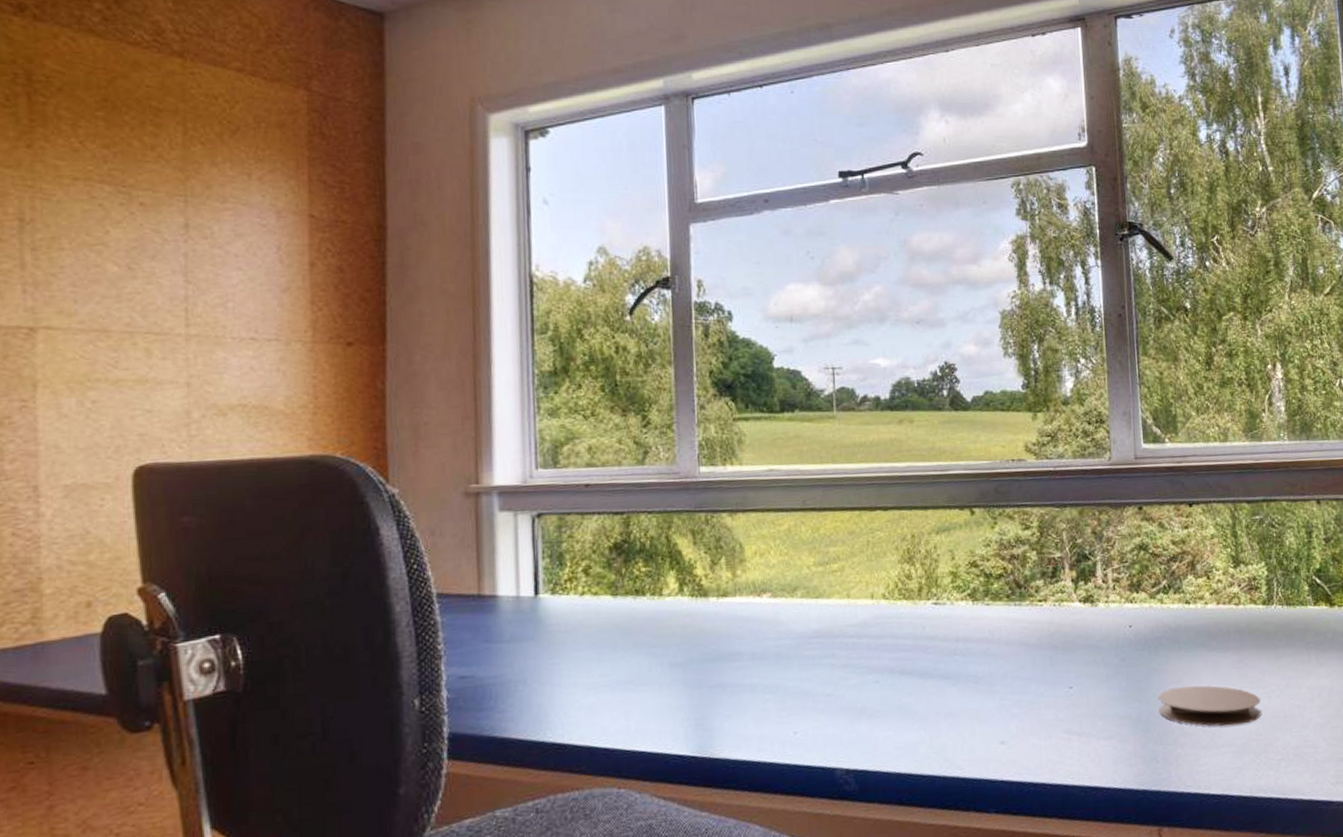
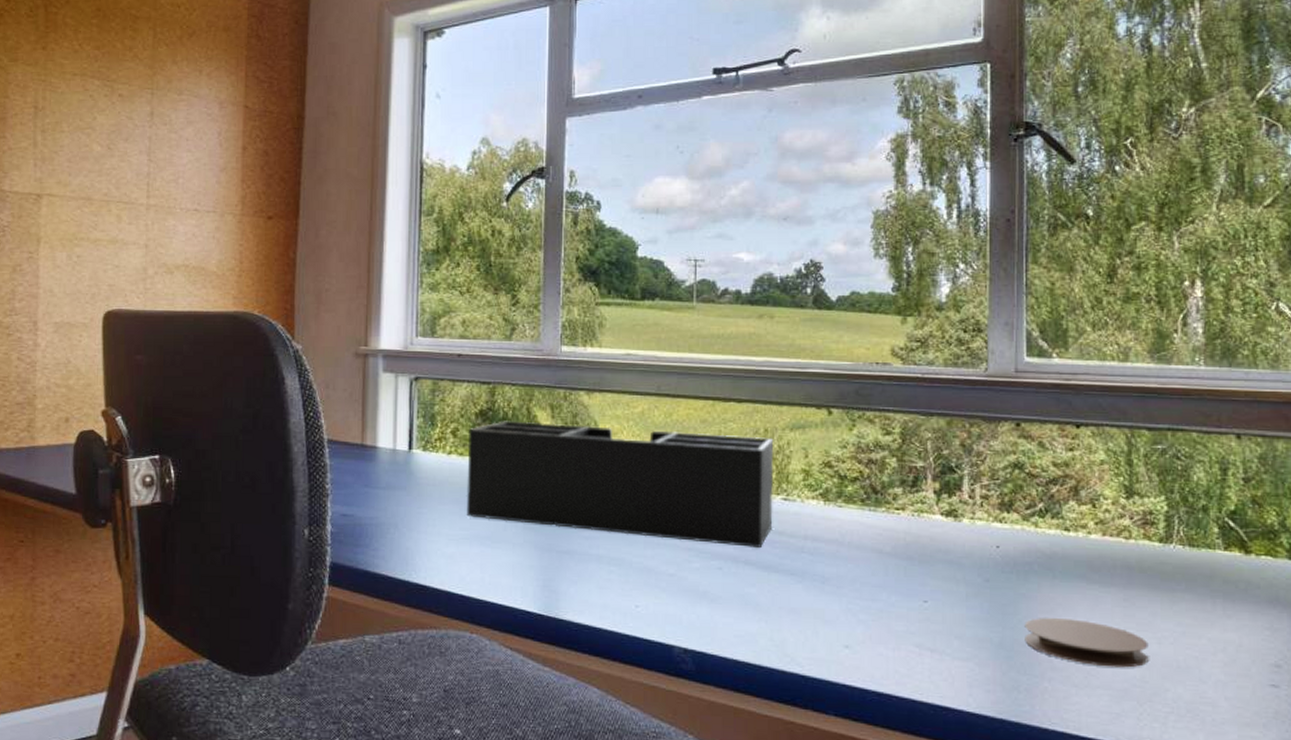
desk organizer: none [601,543,926,662] -> present [466,421,774,547]

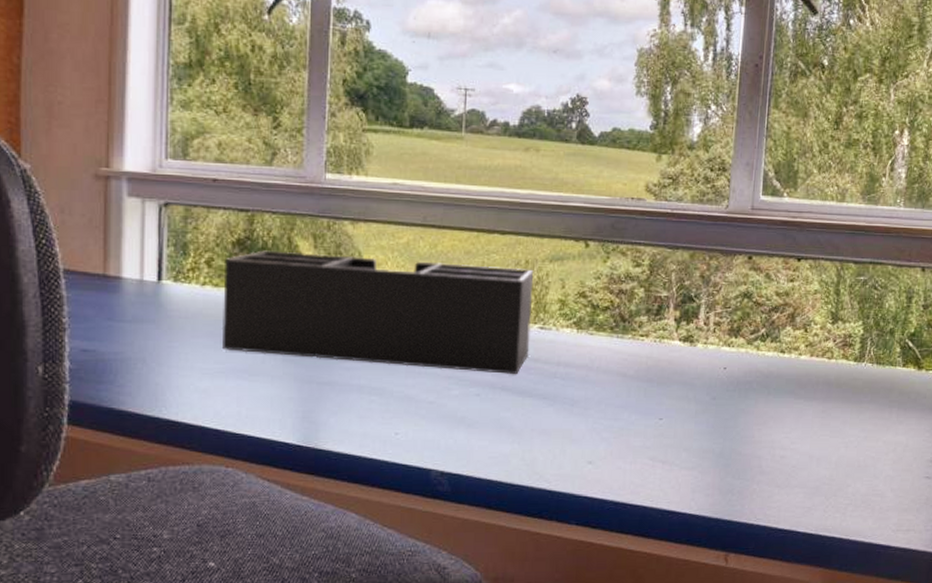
coaster: present [1024,617,1149,668] -> none [741,428,838,469]

